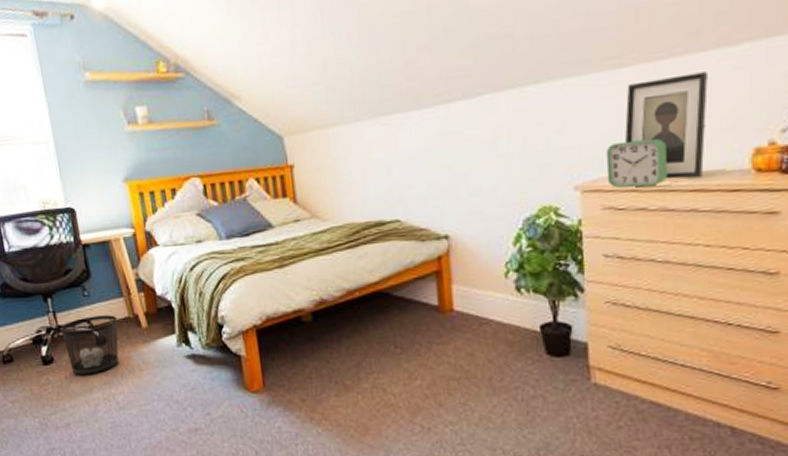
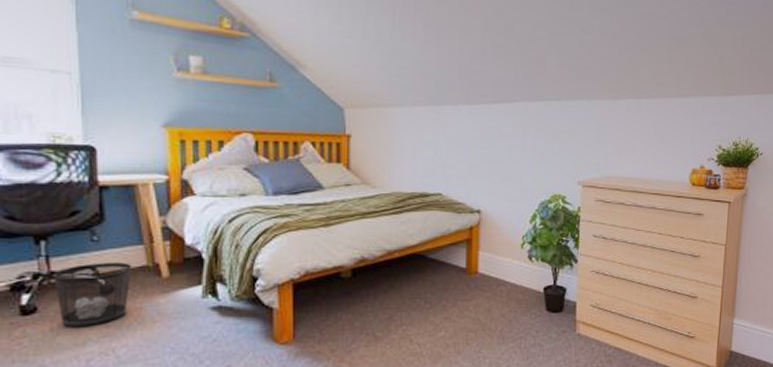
alarm clock: present [605,139,668,188] -> none [600,152,640,188]
picture frame: present [625,72,709,180] -> none [615,111,670,186]

